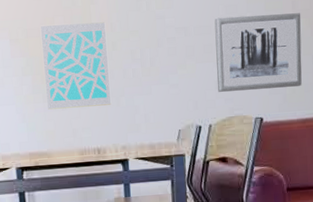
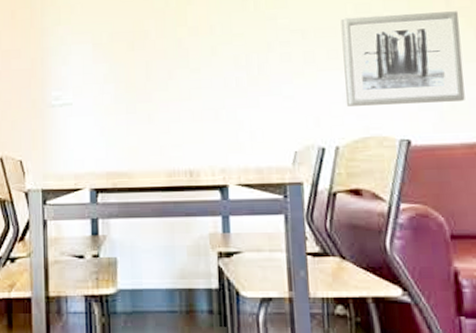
wall art: present [40,22,112,110] -> none [127,24,209,122]

